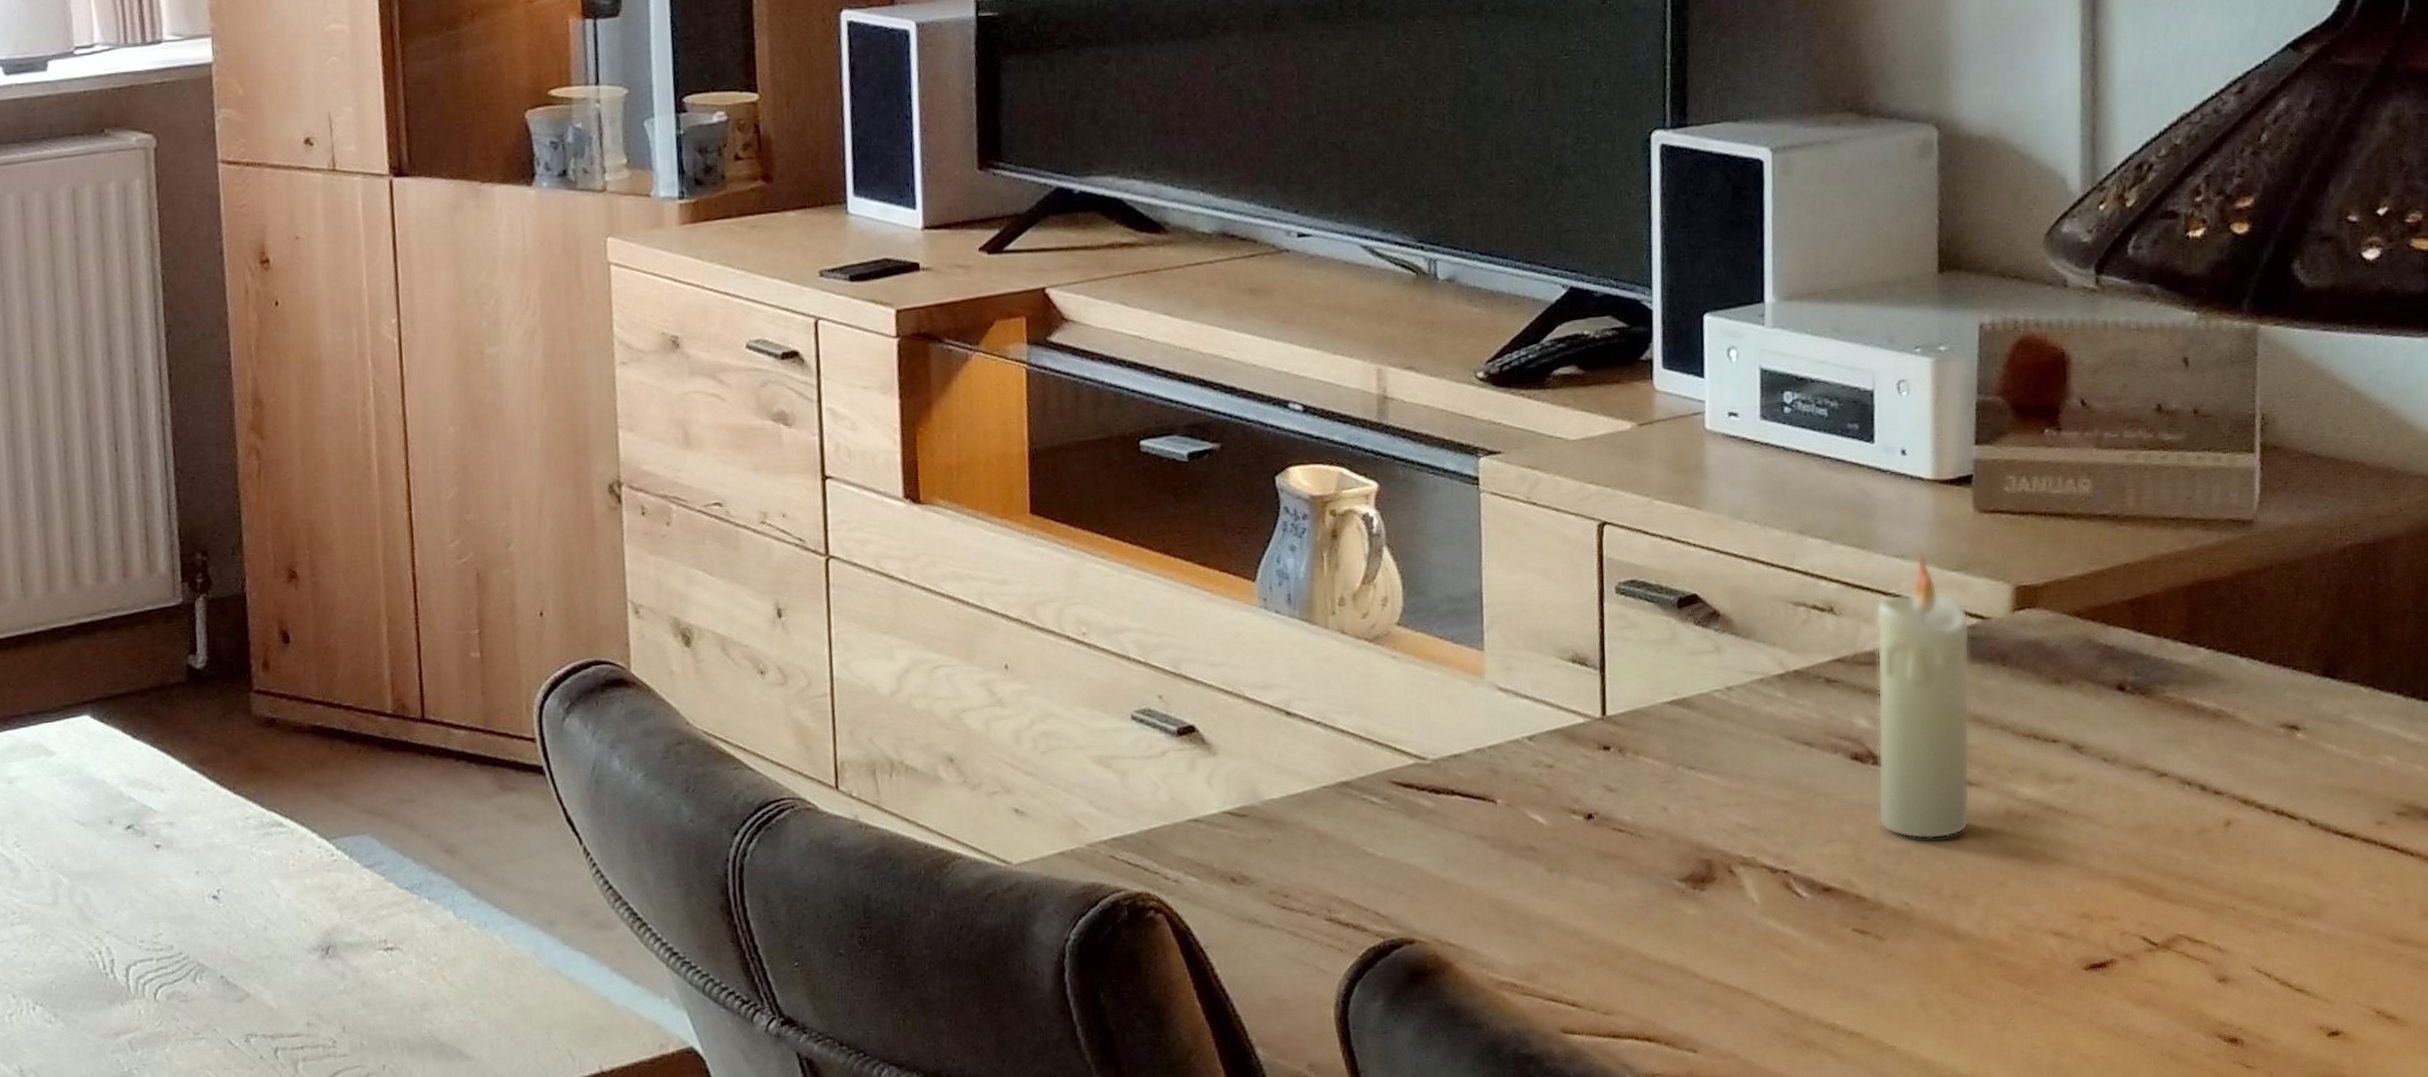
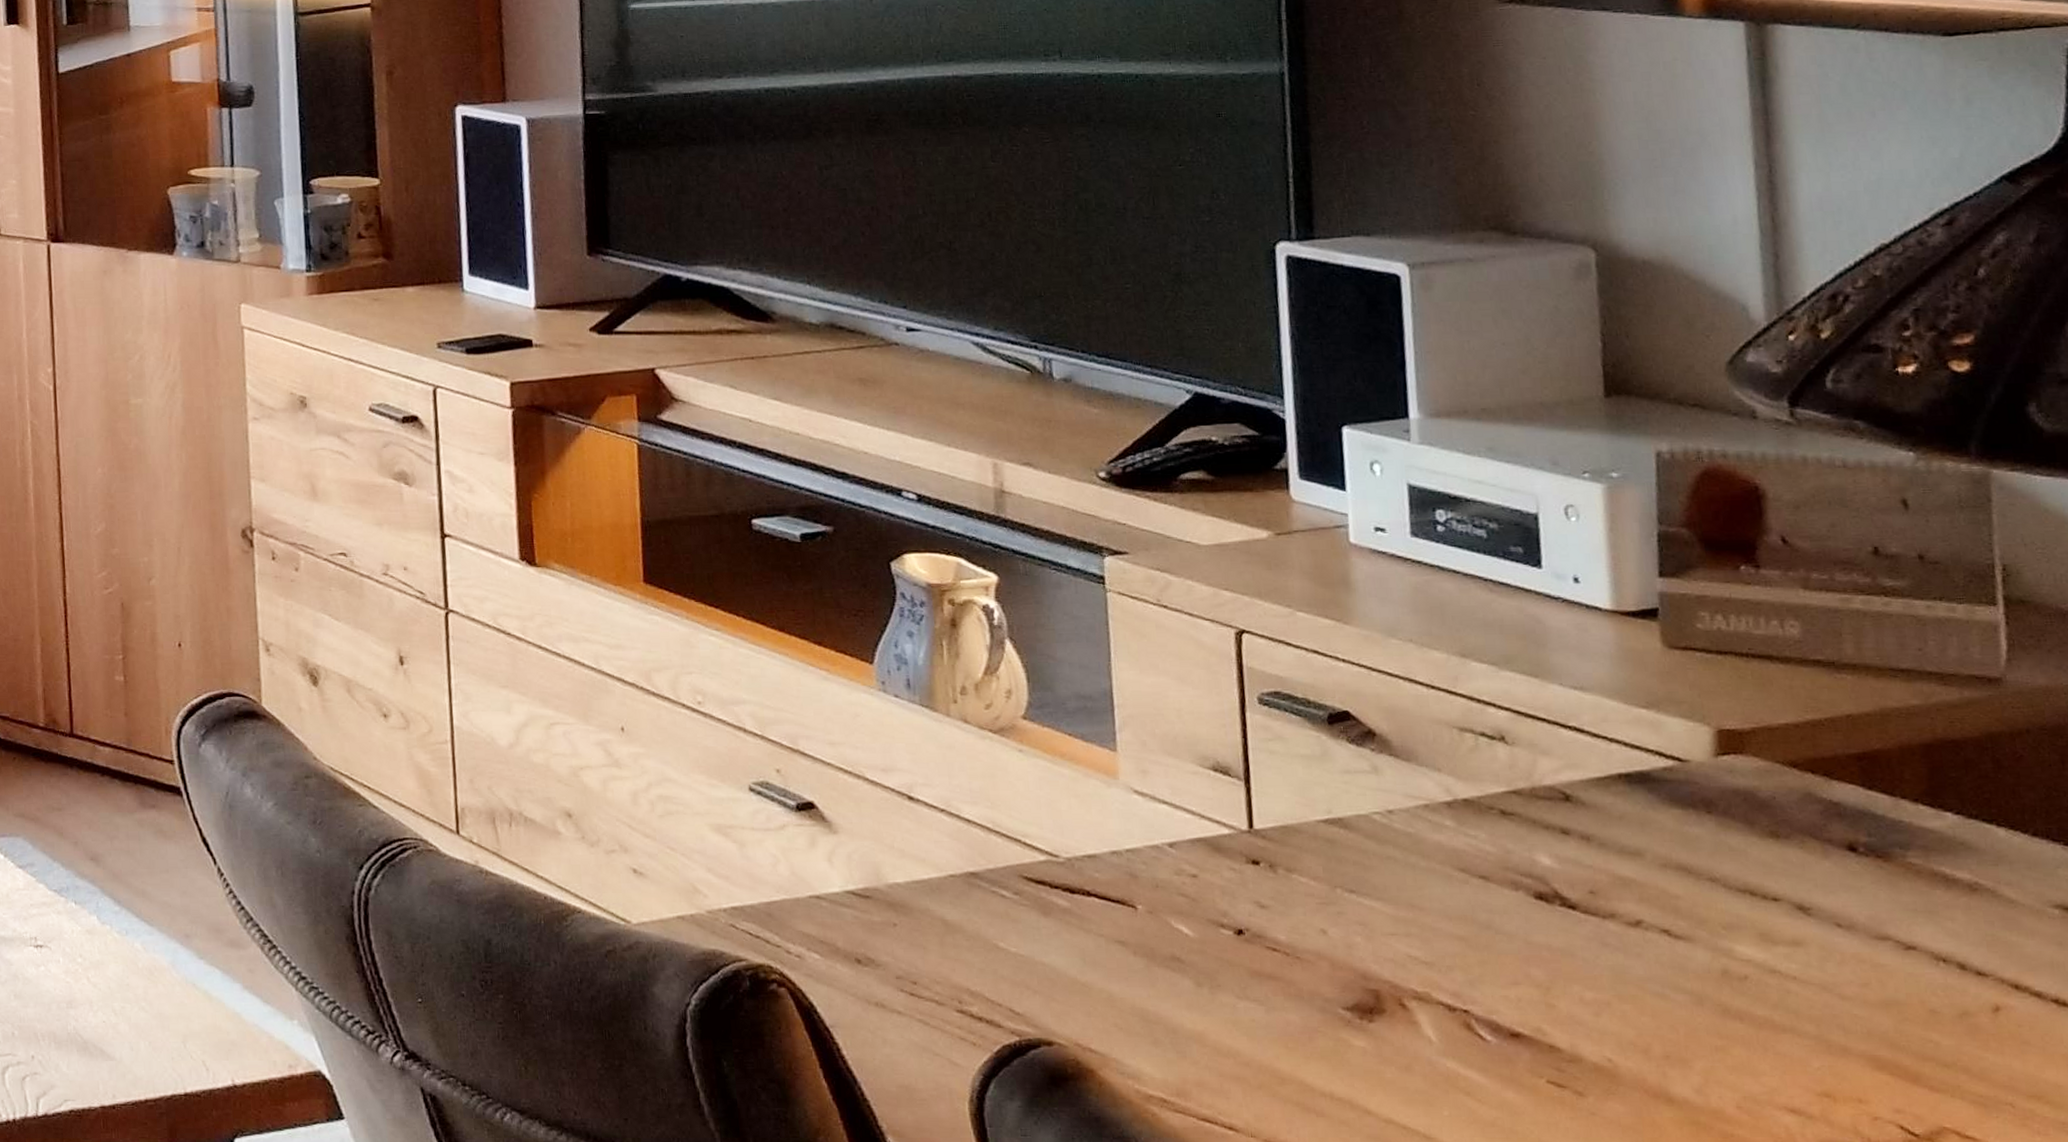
candle: present [1875,554,1970,840] -> none [1554,687,1679,993]

